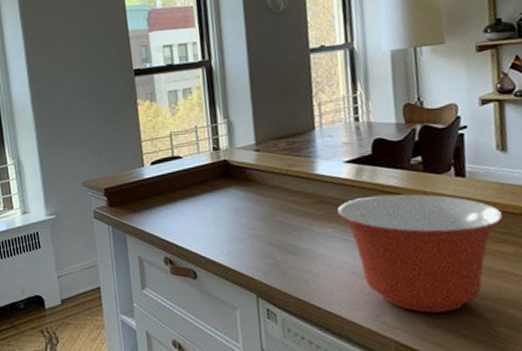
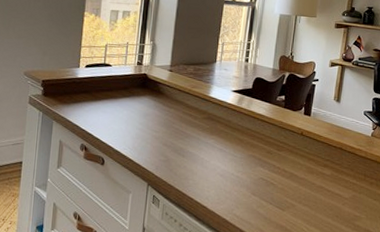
mixing bowl: present [336,194,504,313] -> none [219,119,329,212]

